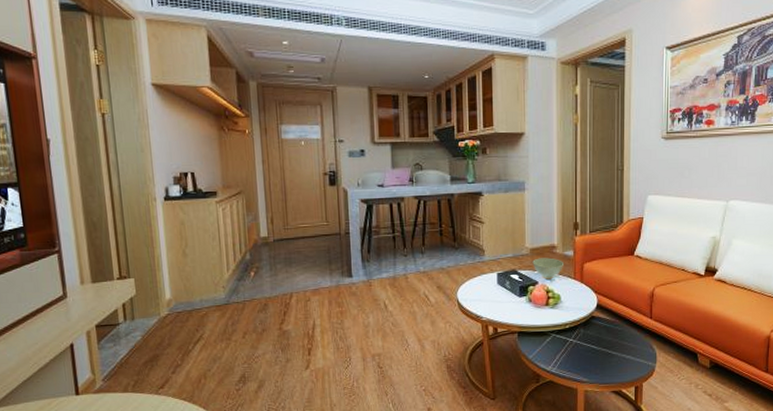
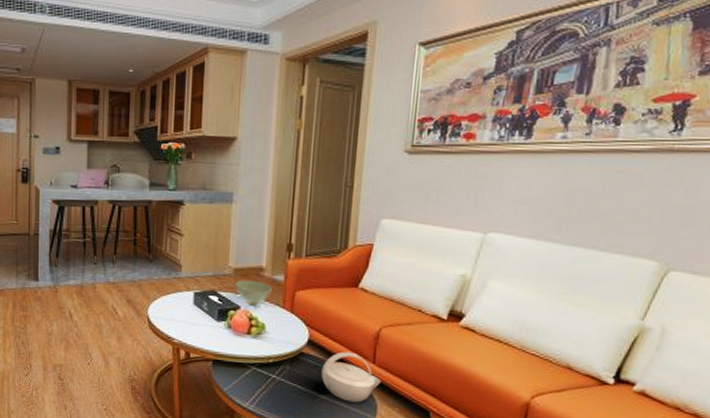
teapot: none [610,311,658,354] -> present [321,351,381,403]

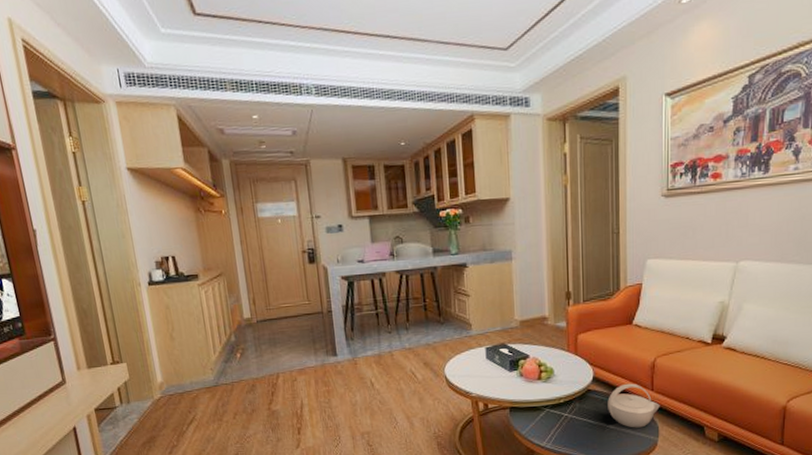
bowl: present [235,280,272,306] -> none [522,329,556,353]

